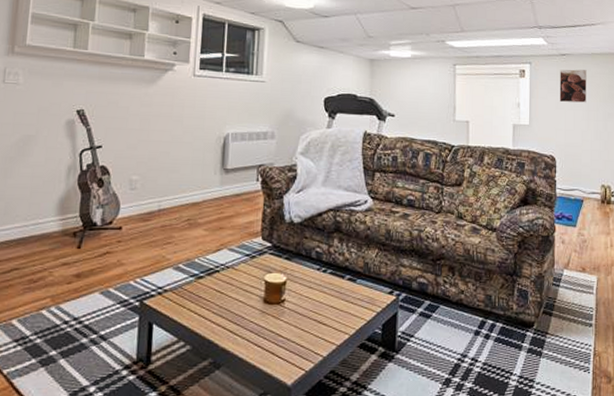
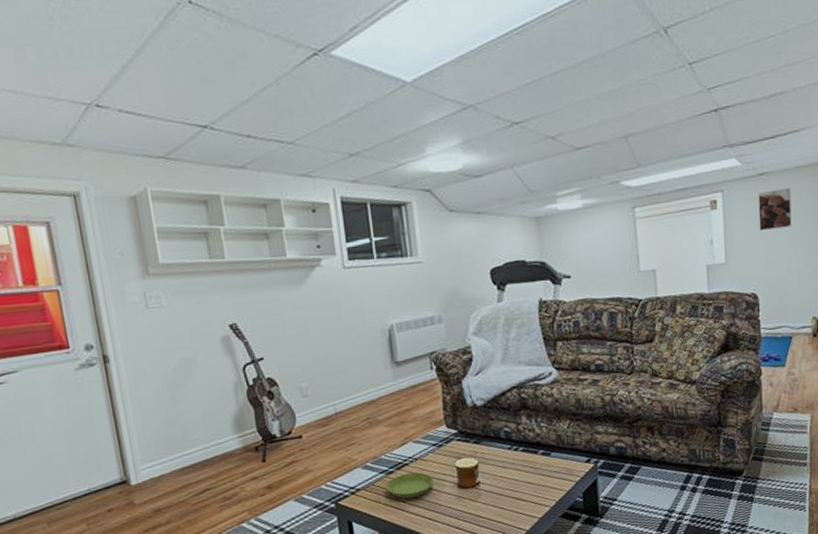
saucer: none [193,281,241,306] -> present [386,472,434,499]

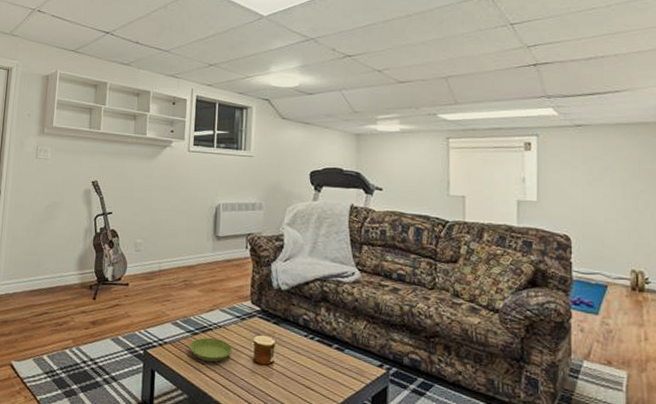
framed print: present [758,188,792,232] -> none [574,141,610,178]

